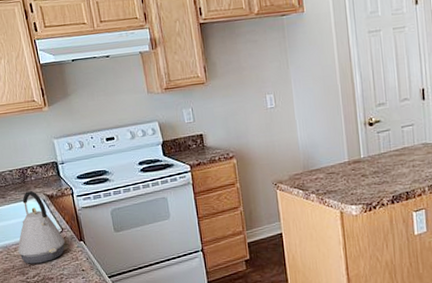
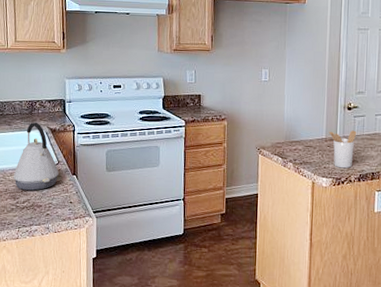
utensil holder: none [350,147,383,192] -> present [328,130,357,169]

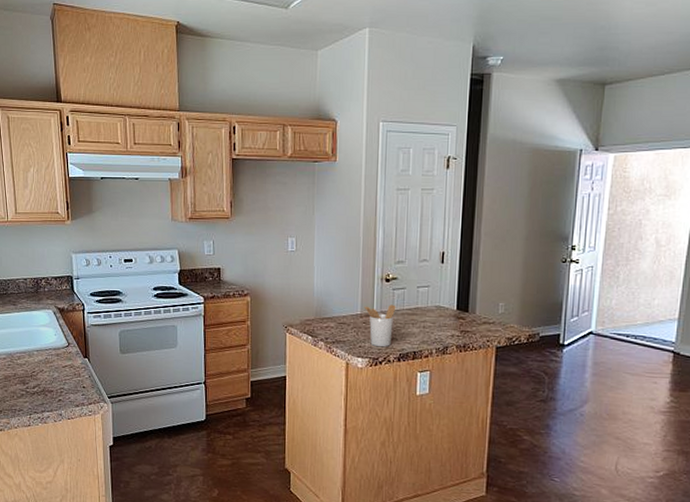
kettle: present [13,122,59,191] -> none [21,302,69,375]

